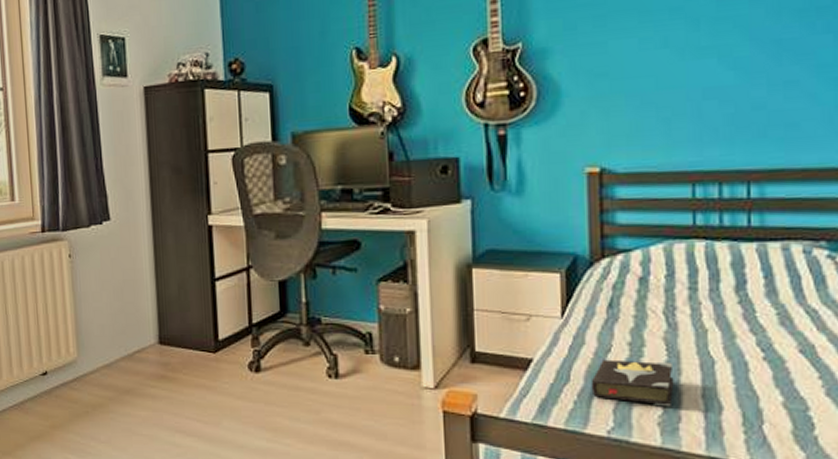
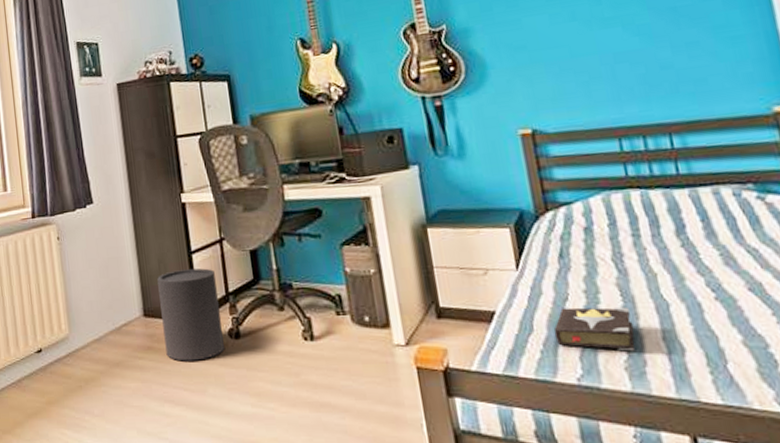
trash can: none [176,297,244,392] -> present [157,268,226,361]

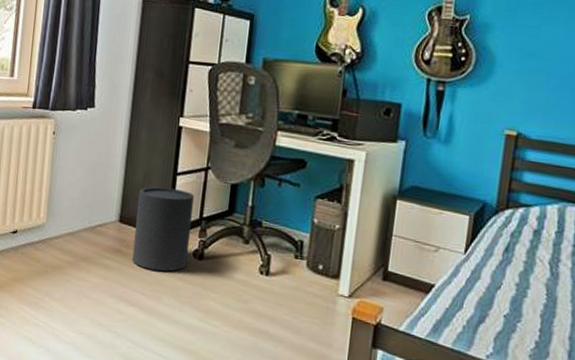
hardback book: present [553,307,635,352] -> none [479,294,549,343]

